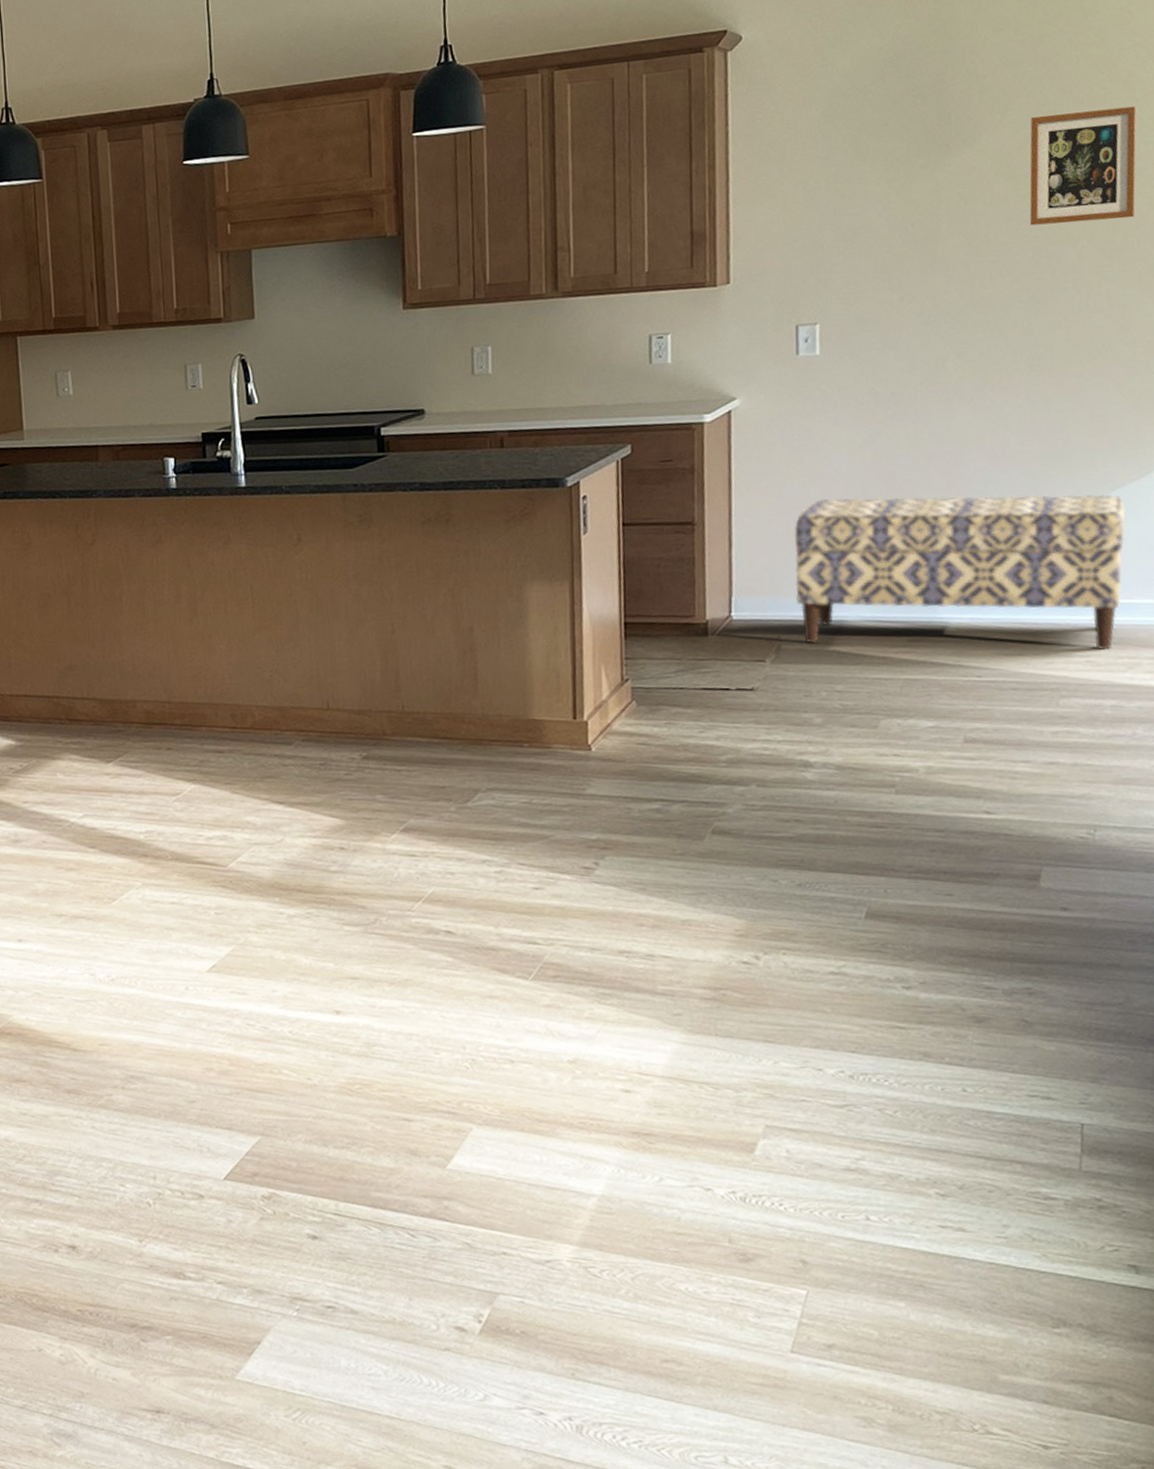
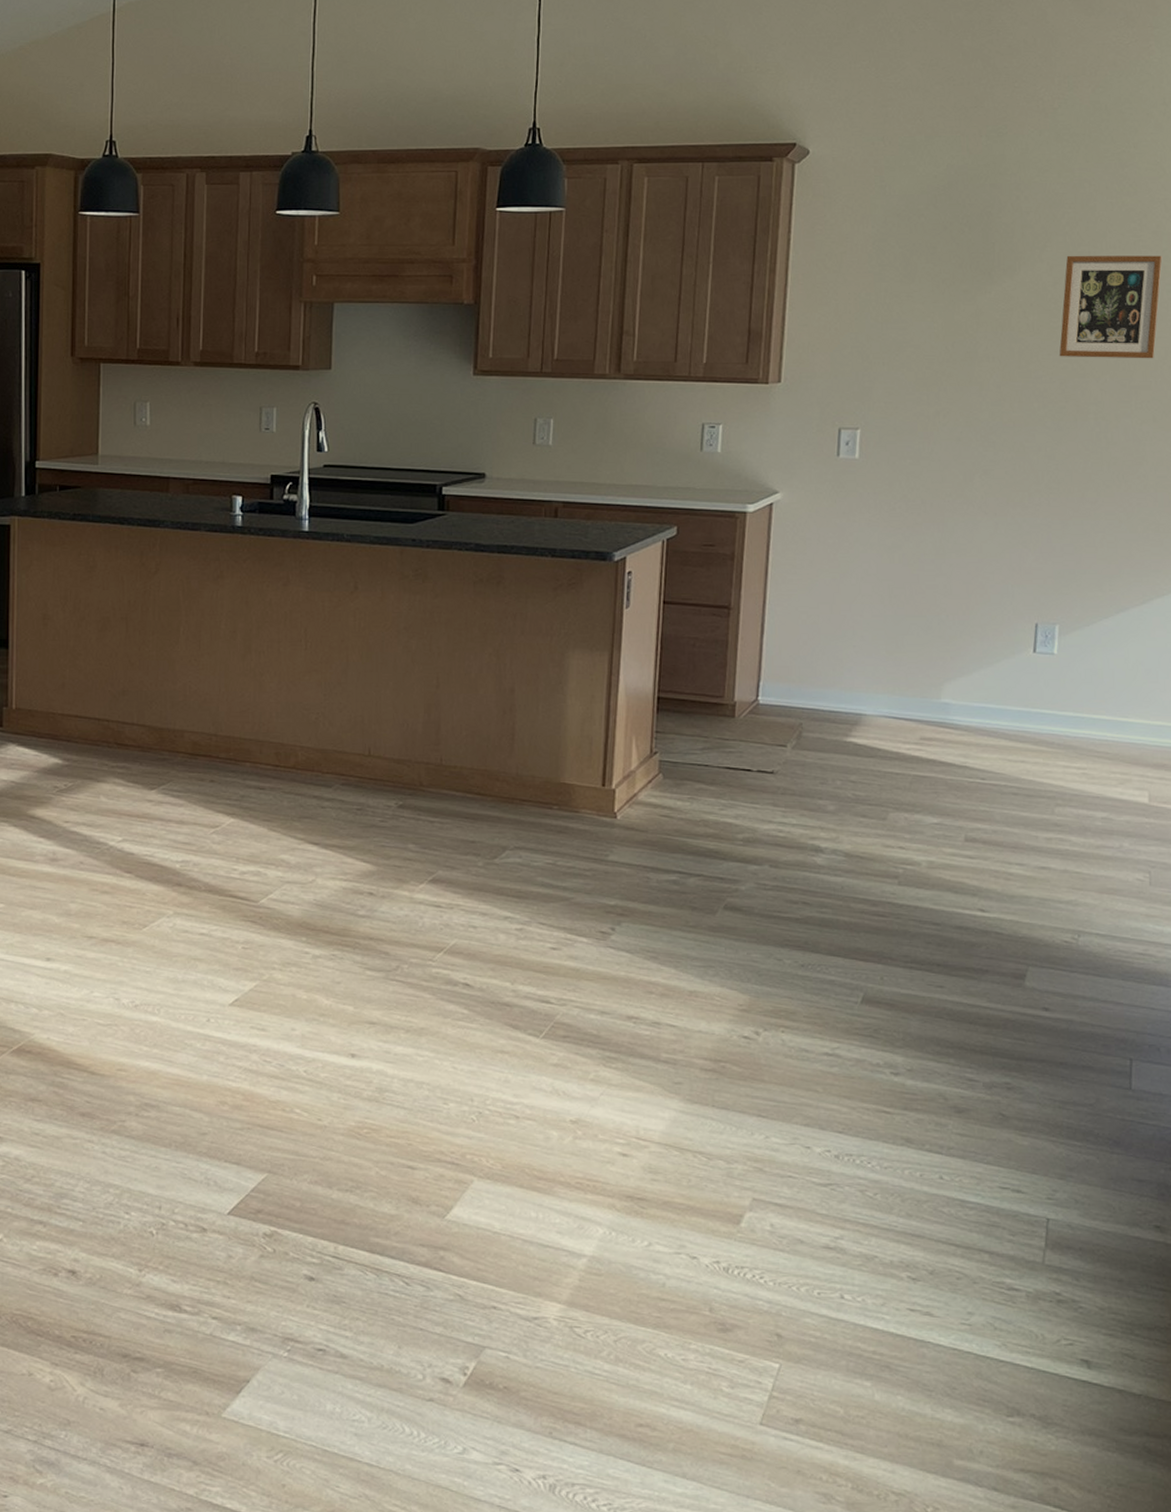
bench: present [793,494,1127,650] -> none [819,595,1127,763]

